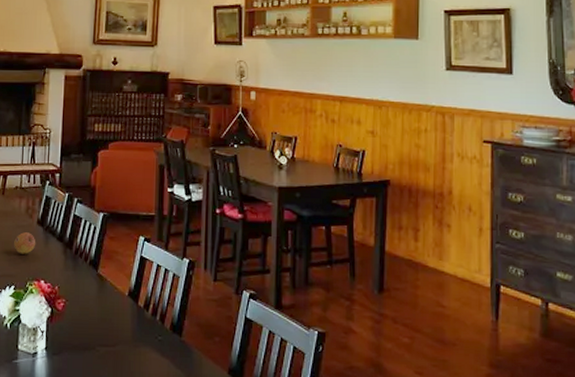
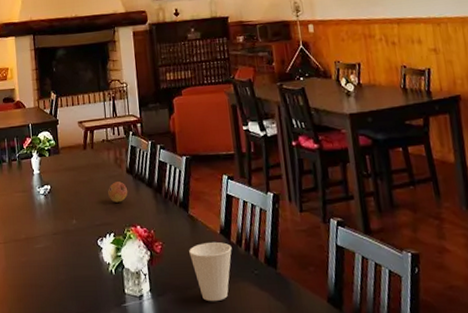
cup: none [93,304,138,365] -> present [189,242,232,302]

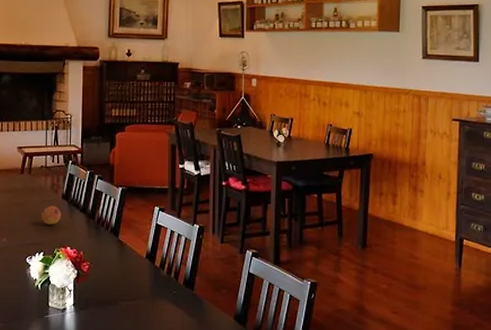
cup: present [189,242,232,302] -> none [115,265,155,316]

